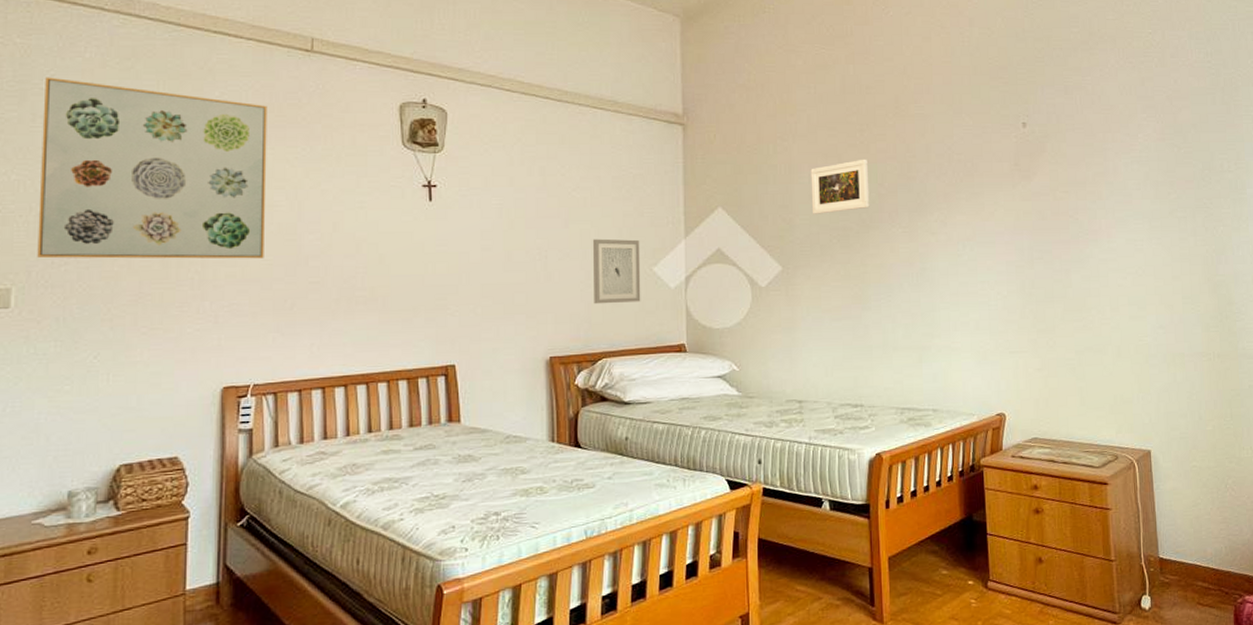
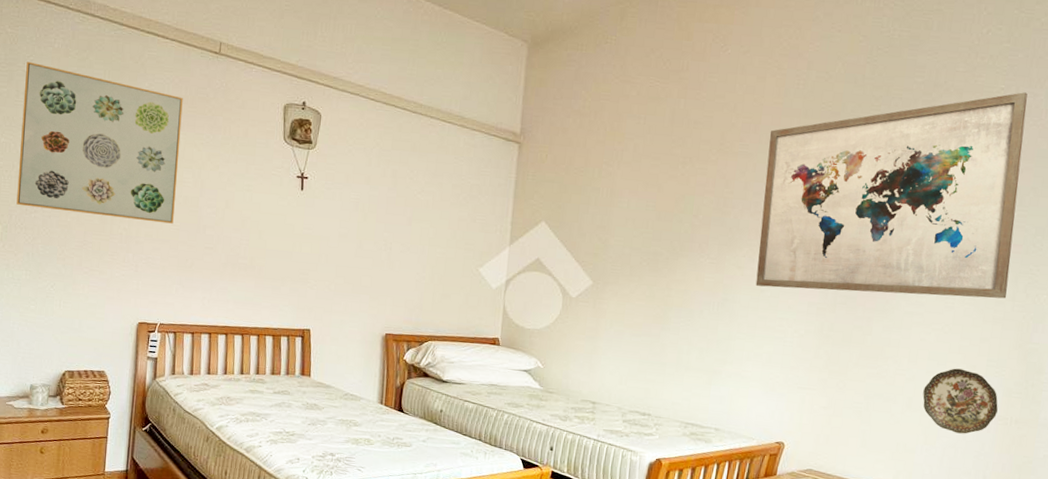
wall art: present [592,238,641,305] -> none [426,237,471,297]
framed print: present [810,159,870,214] -> none [627,190,686,238]
wall art: none [943,35,1189,251] -> present [755,92,1027,299]
decorative plate: none [1129,310,1200,376] -> present [922,368,998,434]

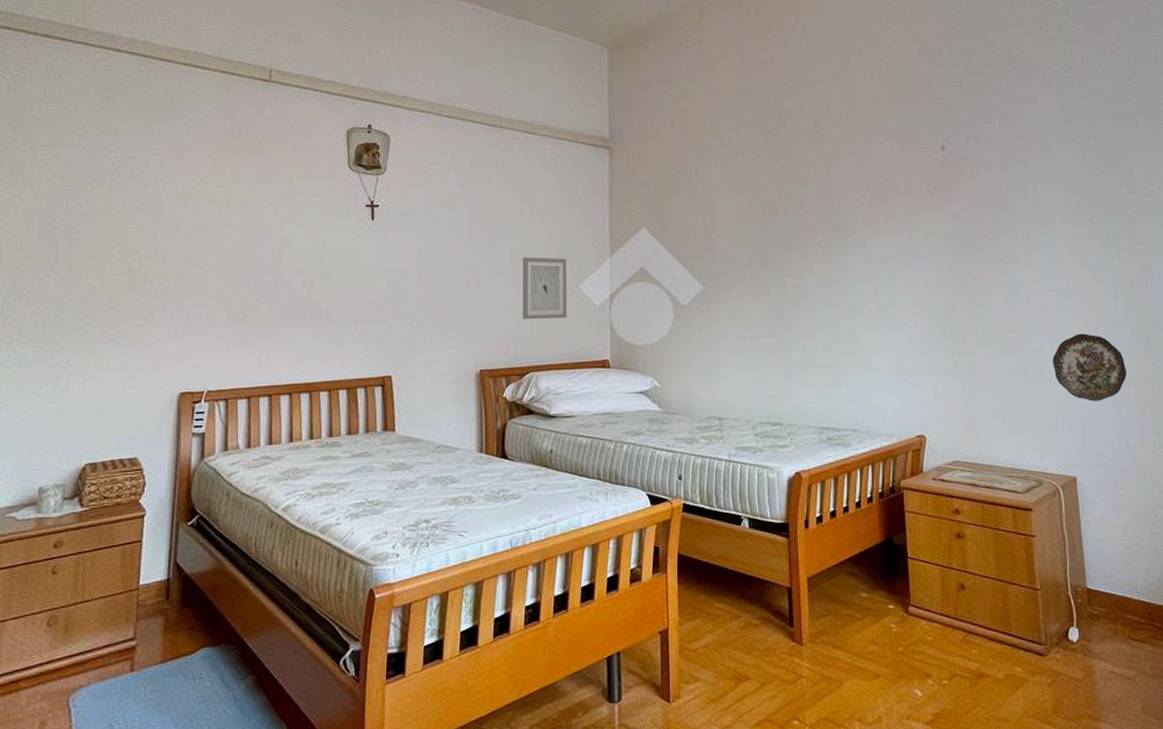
wall art: present [16,61,183,224] -> none [22,106,229,273]
wall art: none [426,237,471,297] -> present [522,257,567,320]
wall art: present [755,92,1027,299] -> none [861,59,1113,272]

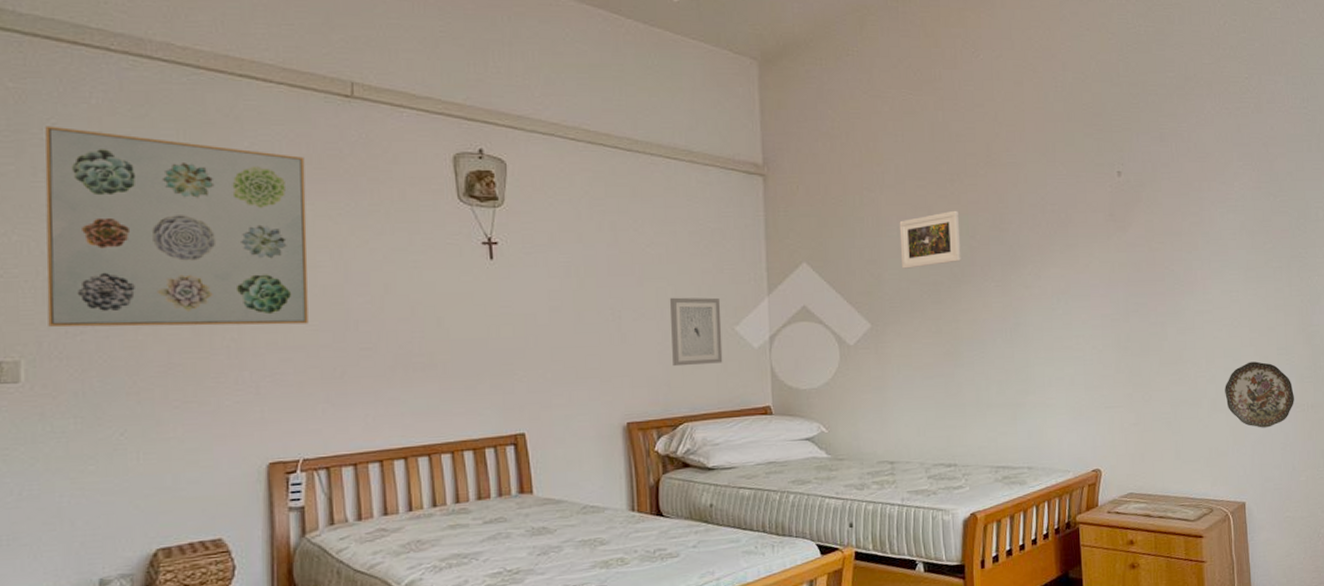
wall art: none [22,106,229,273] -> present [45,126,308,328]
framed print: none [732,181,790,235] -> present [899,210,961,269]

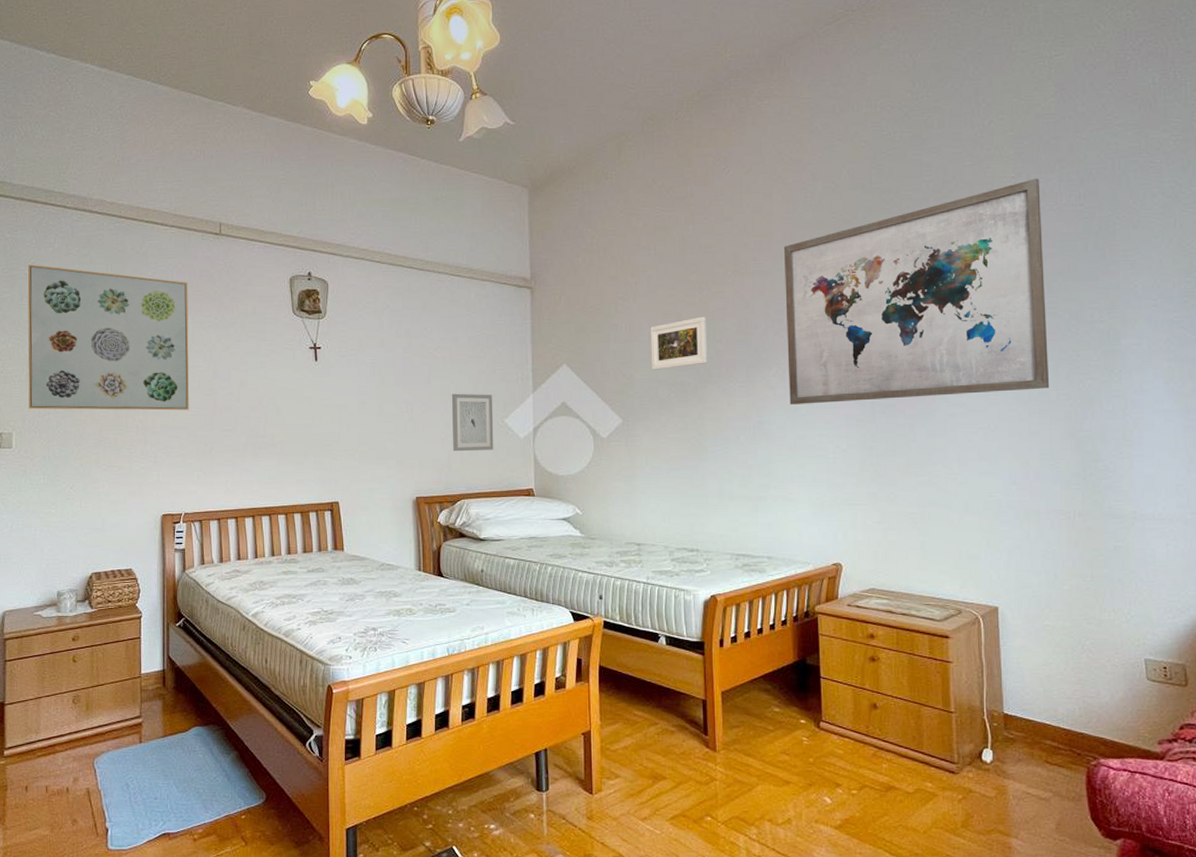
wall art: none [1035,80,1284,304] -> present [783,178,1050,405]
decorative plate: present [1225,361,1294,428] -> none [978,466,1058,534]

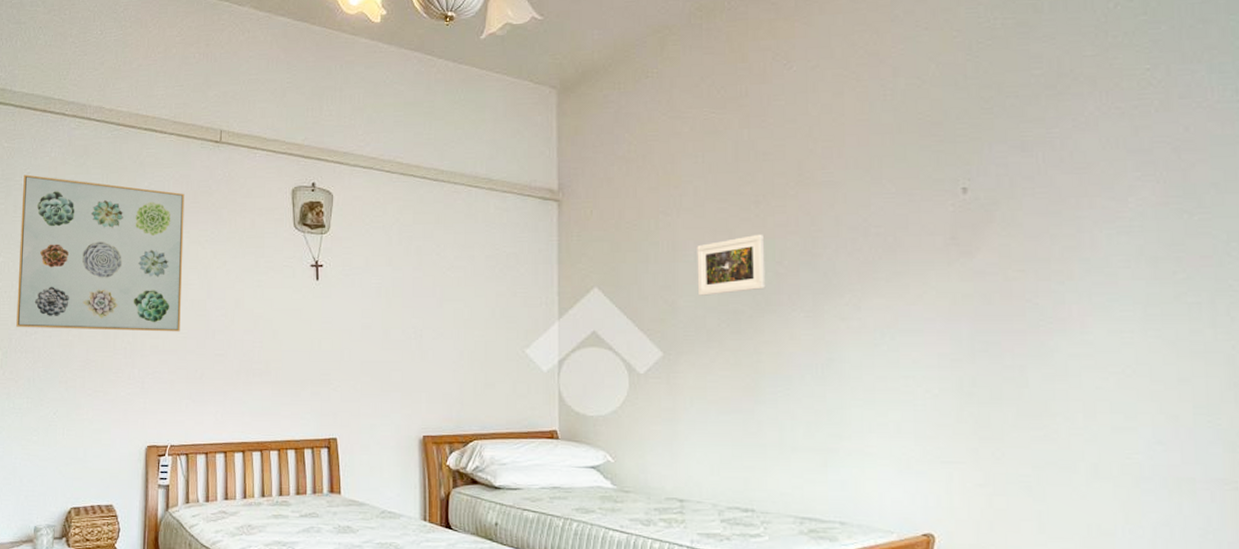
wall art: present [451,393,494,452] -> none [465,319,513,385]
wall art: present [783,178,1050,405] -> none [858,70,1204,339]

